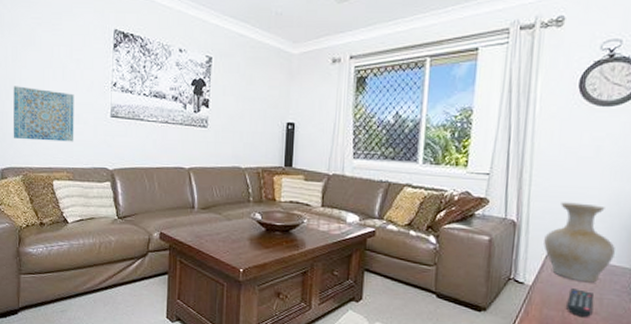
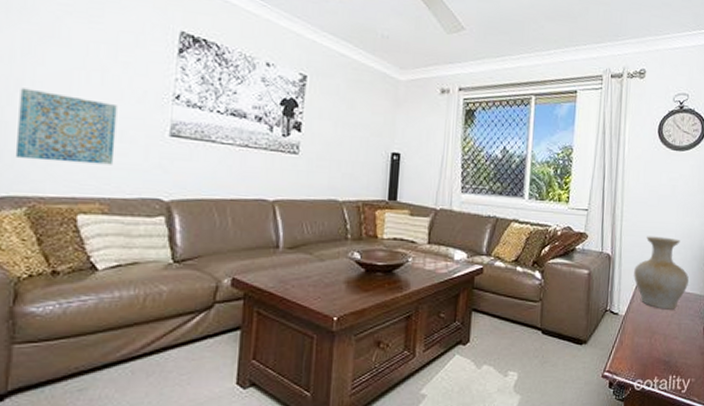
remote control: present [566,288,595,318] -> none [653,316,675,343]

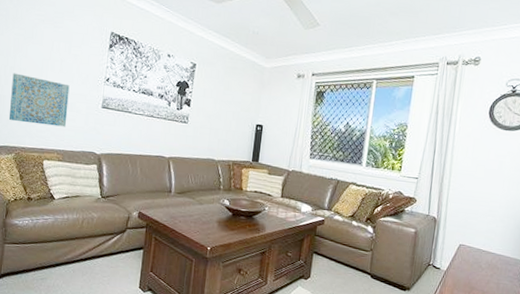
vase: present [634,236,689,310] -> none [457,204,510,270]

